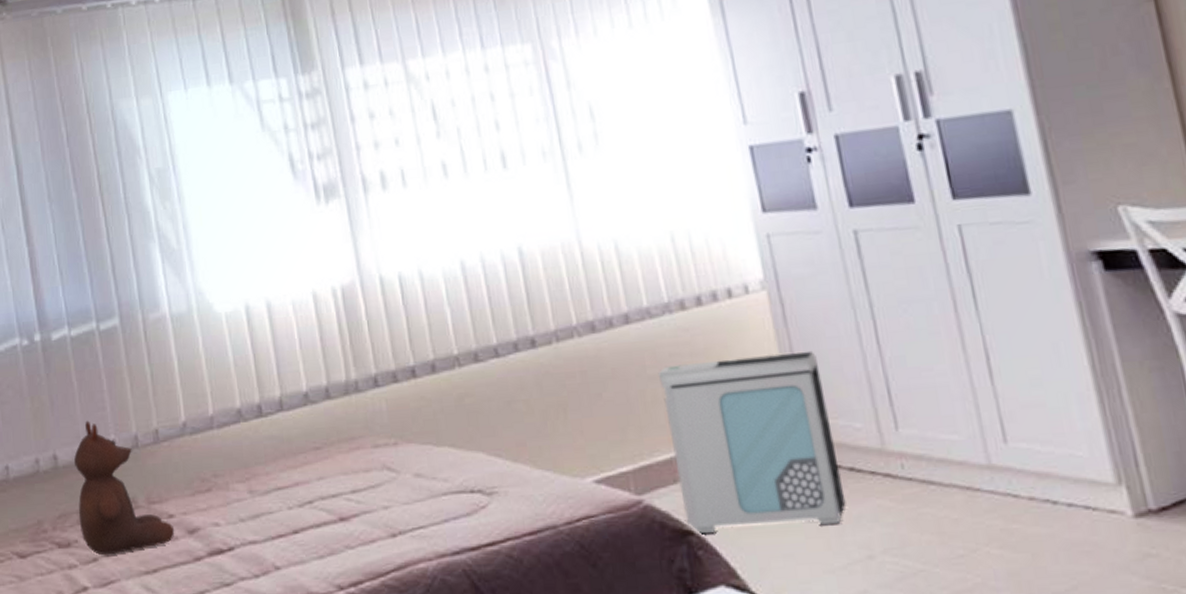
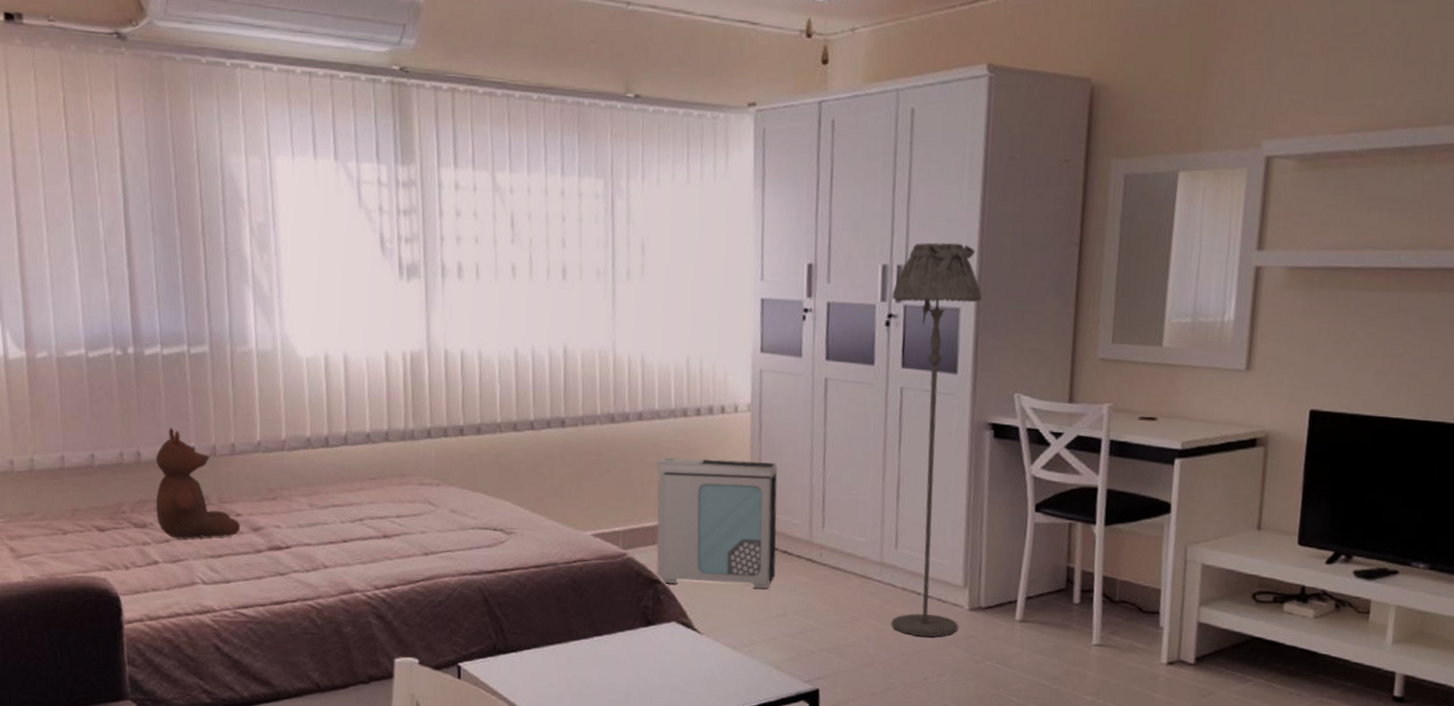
floor lamp: none [916,29,1125,565] -> present [891,242,983,637]

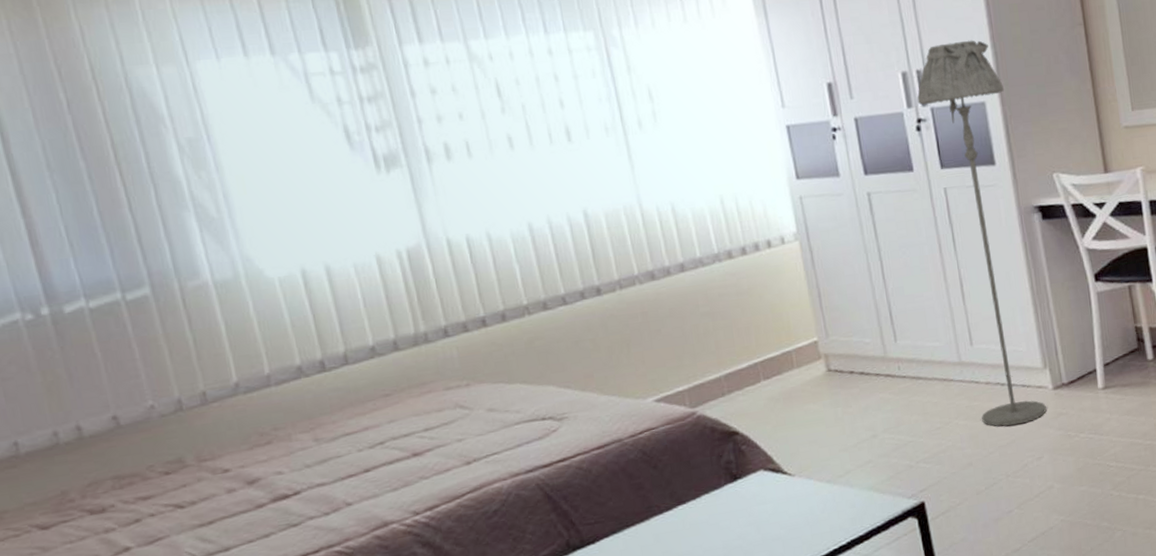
stuffed bear: present [155,427,241,539] -> none [103,389,232,516]
air purifier: present [656,457,778,589] -> none [709,286,857,434]

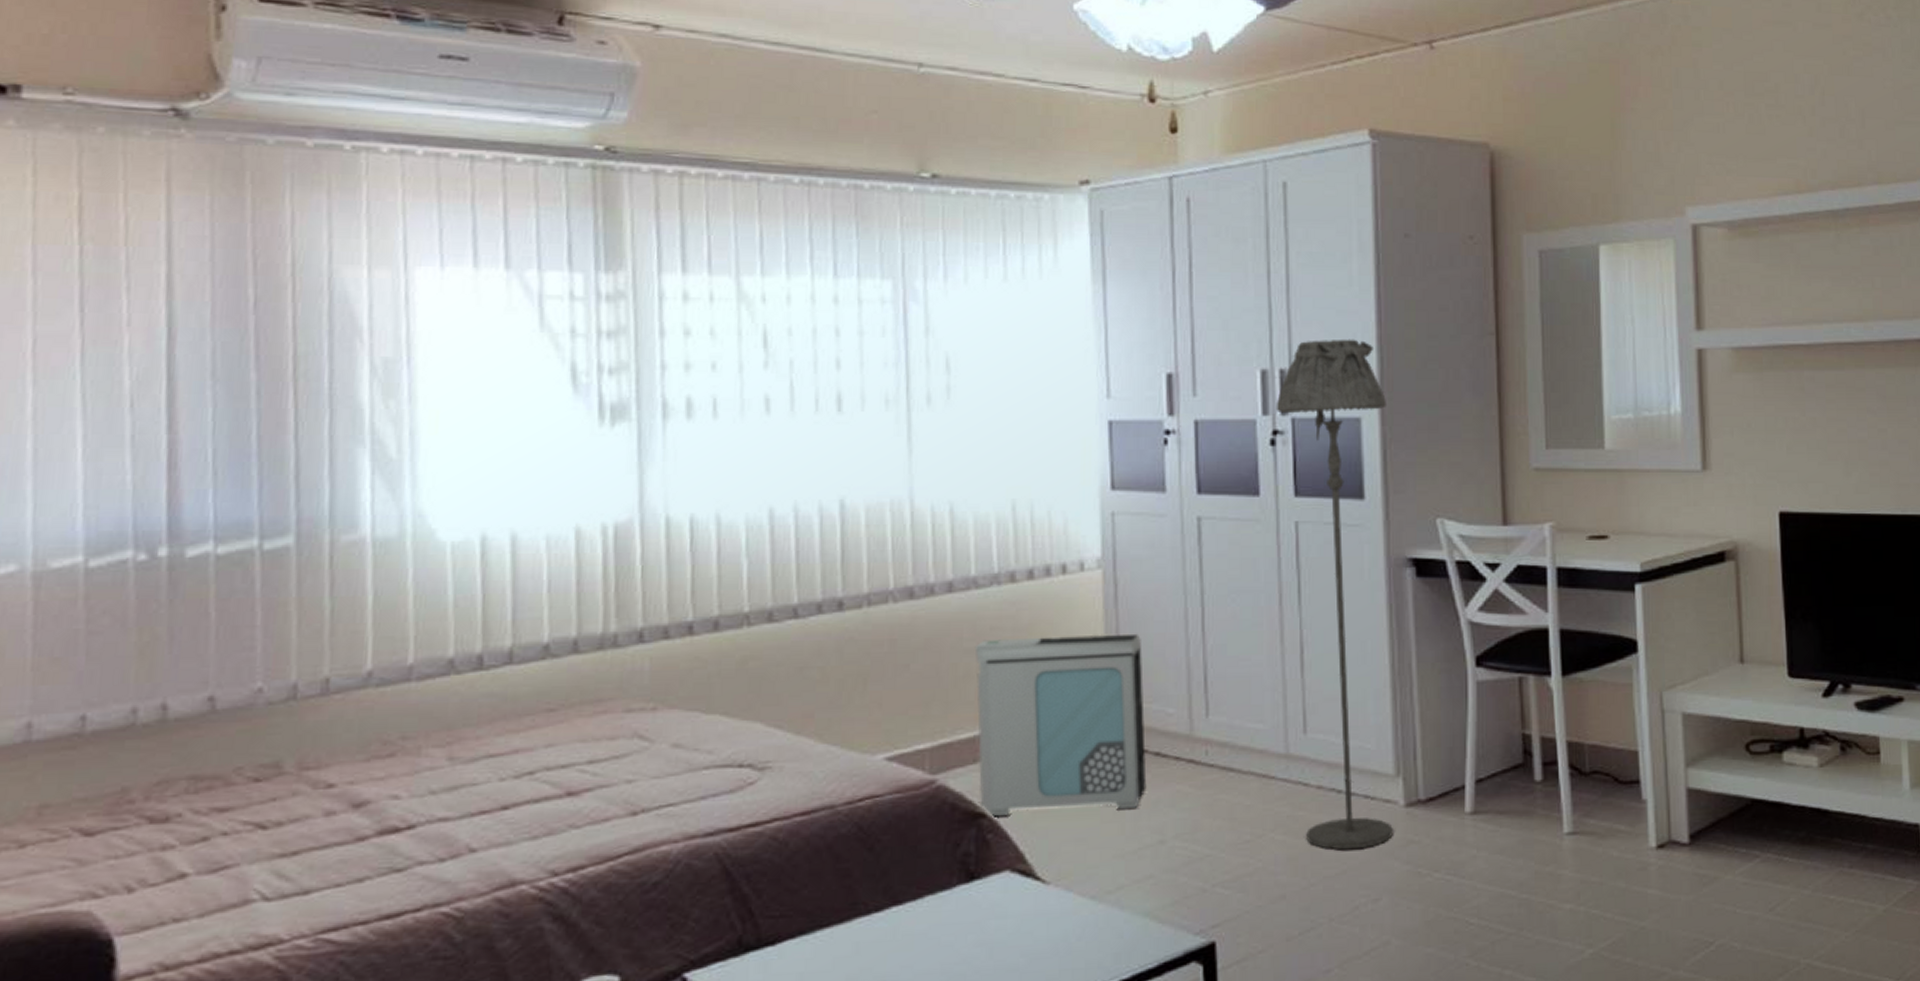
air purifier: none [709,286,857,434] -> present [974,633,1147,818]

